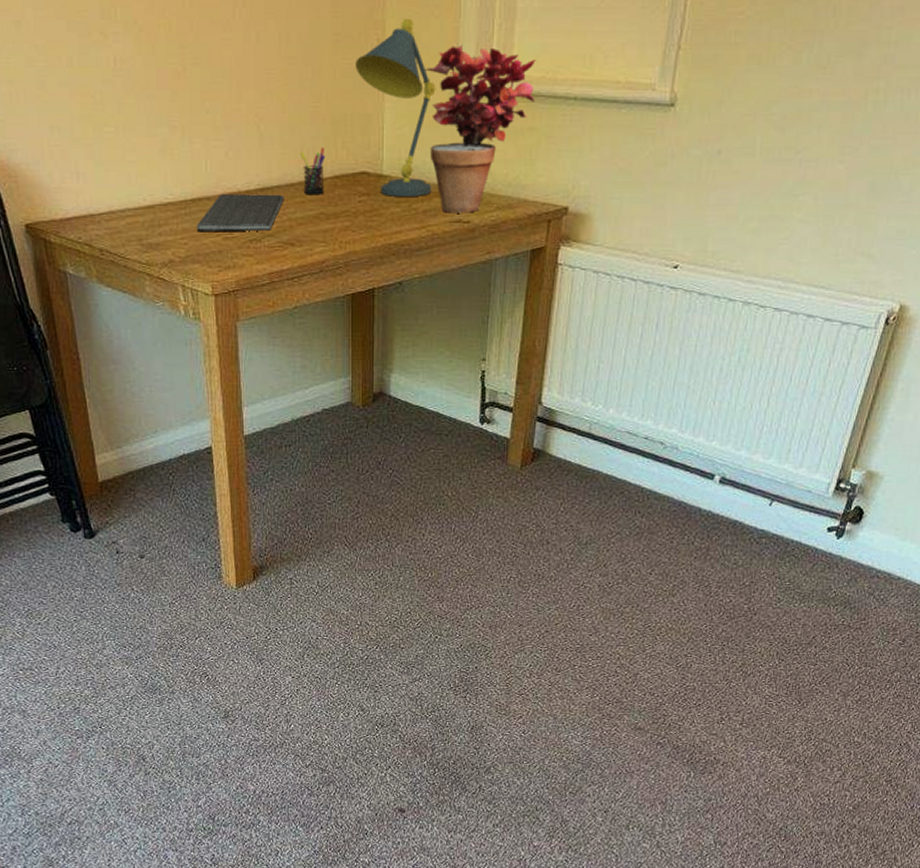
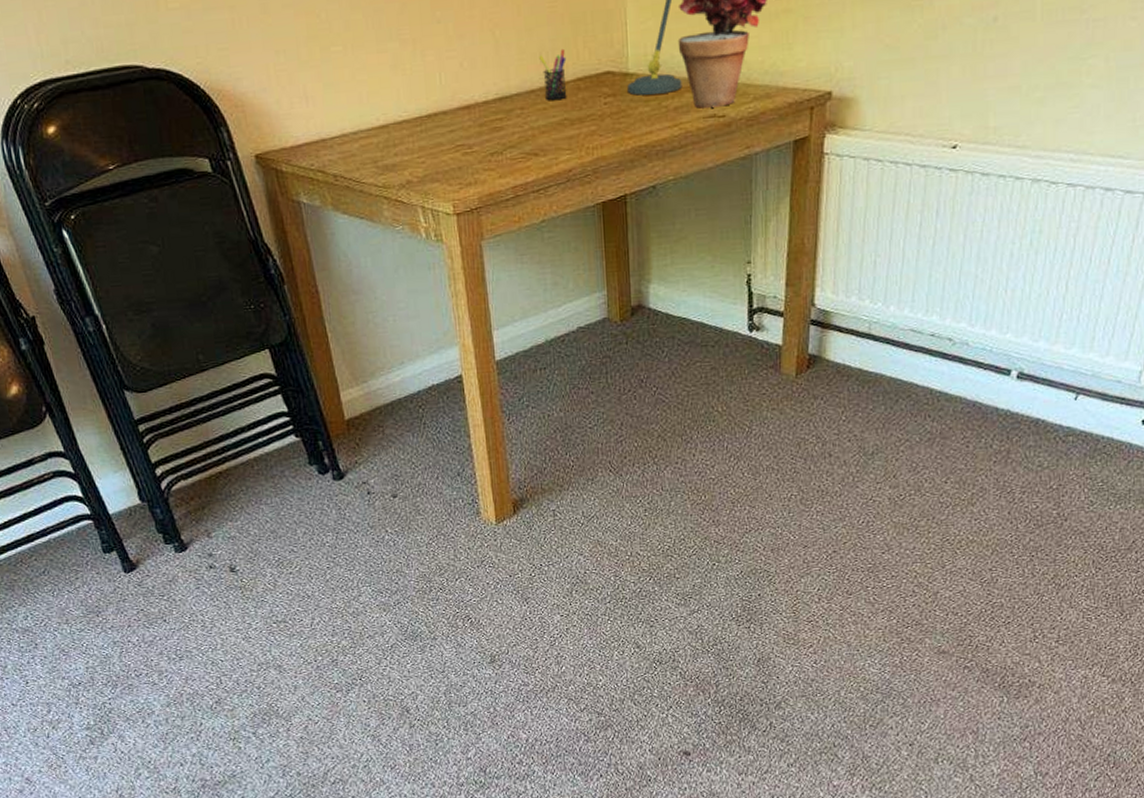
computer keyboard: present [196,194,284,231] -> none [433,102,525,148]

